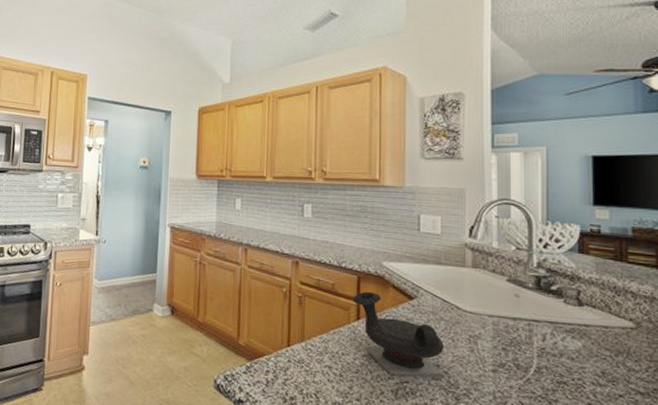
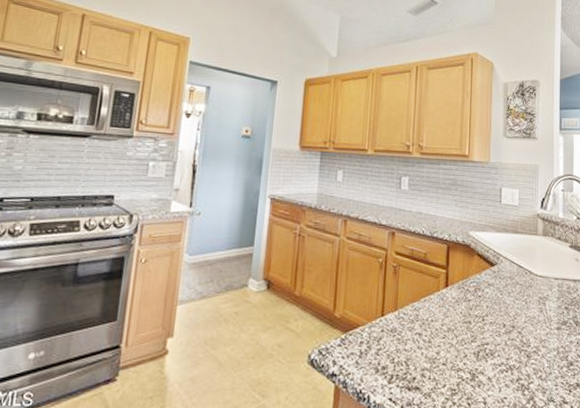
teapot: present [352,291,445,378] -> none [442,259,519,339]

